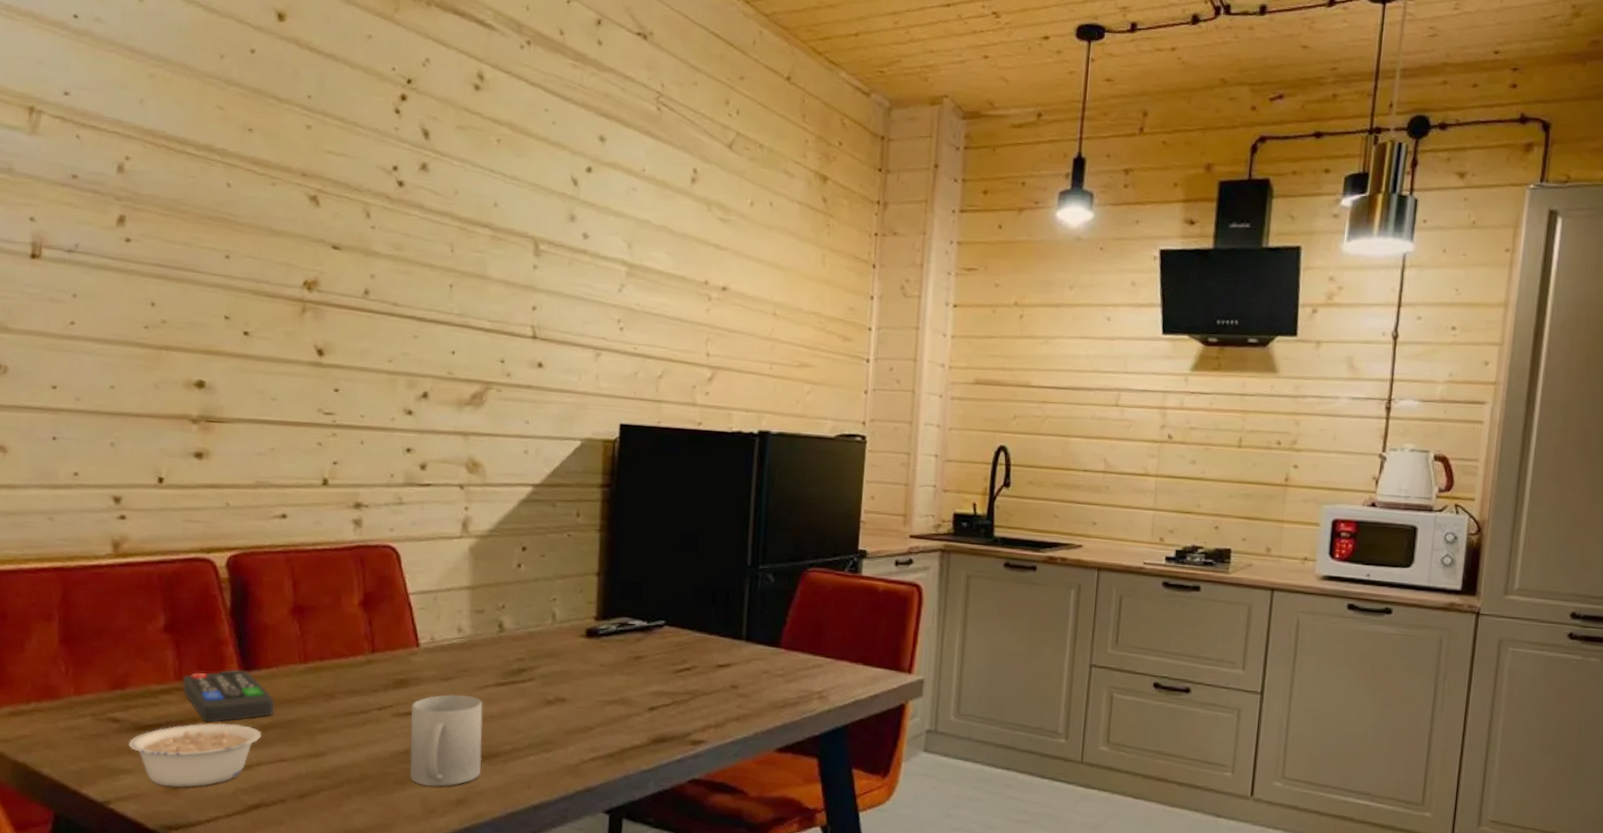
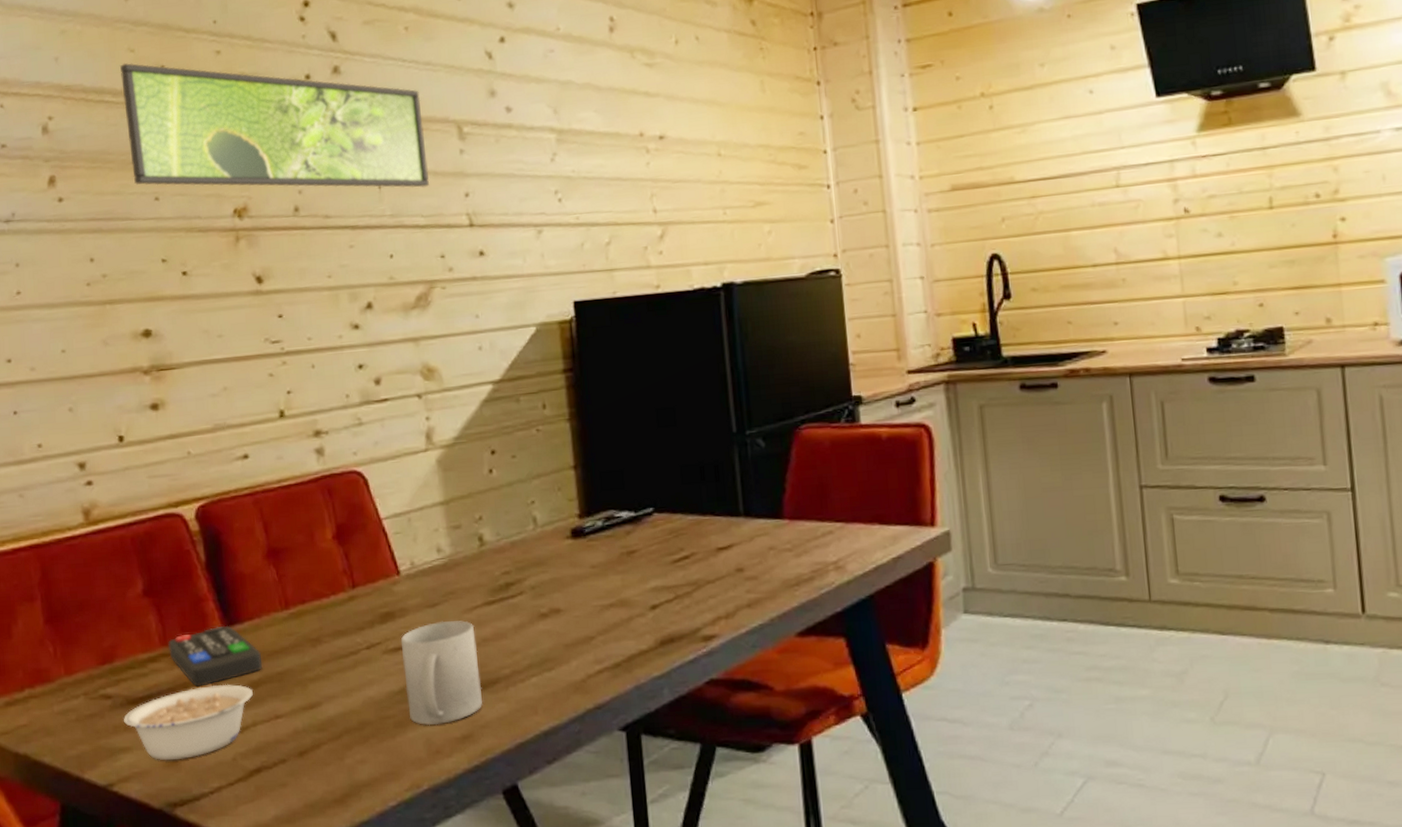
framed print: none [205,118,503,294] -> present [119,62,430,188]

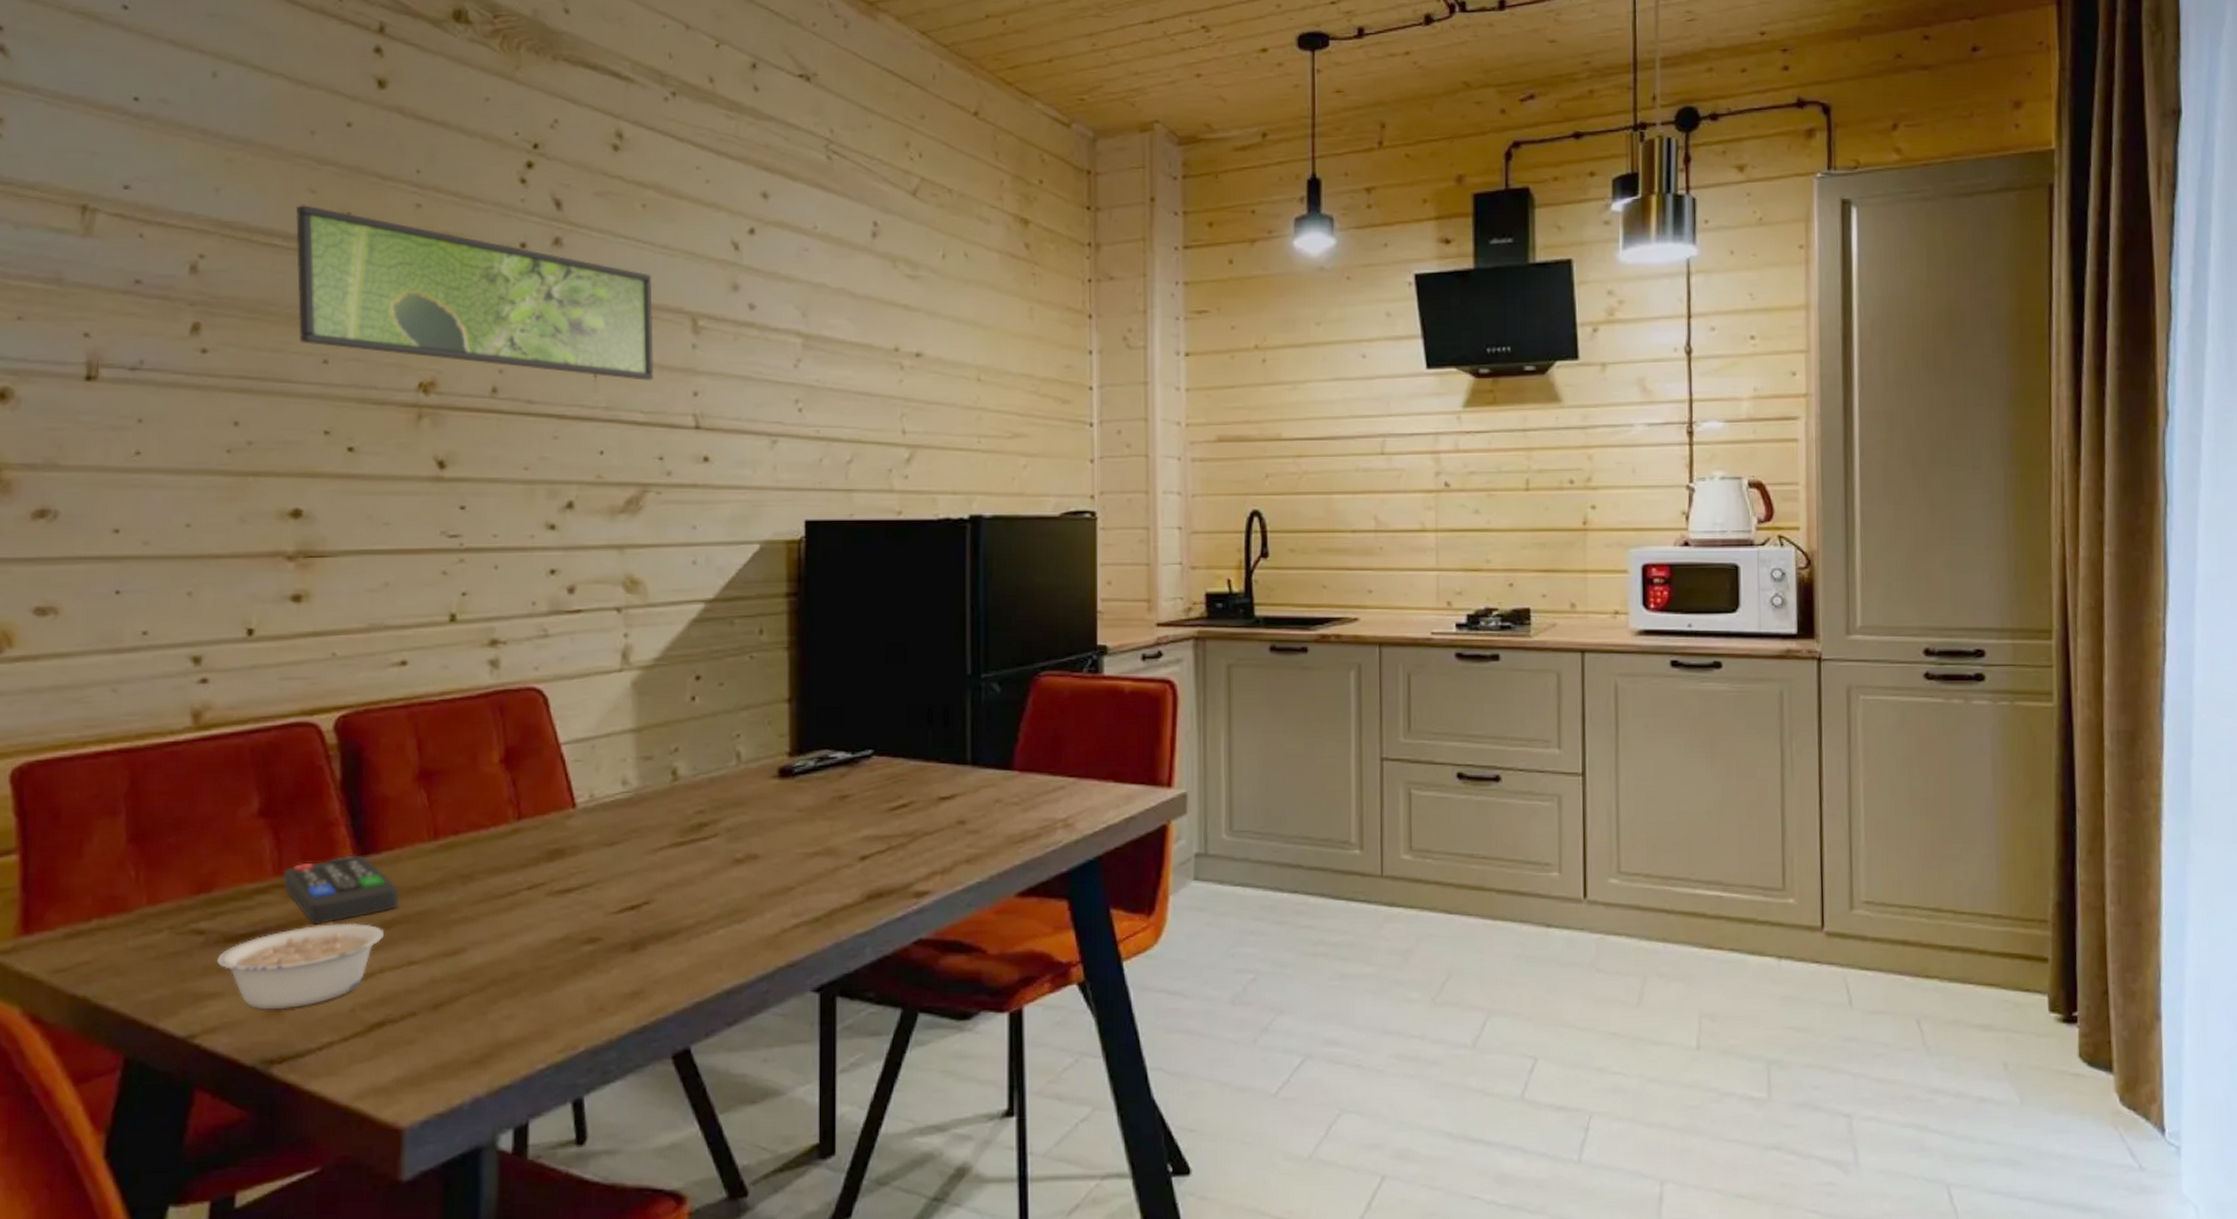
mug: present [400,620,482,726] -> none [568,861,660,979]

